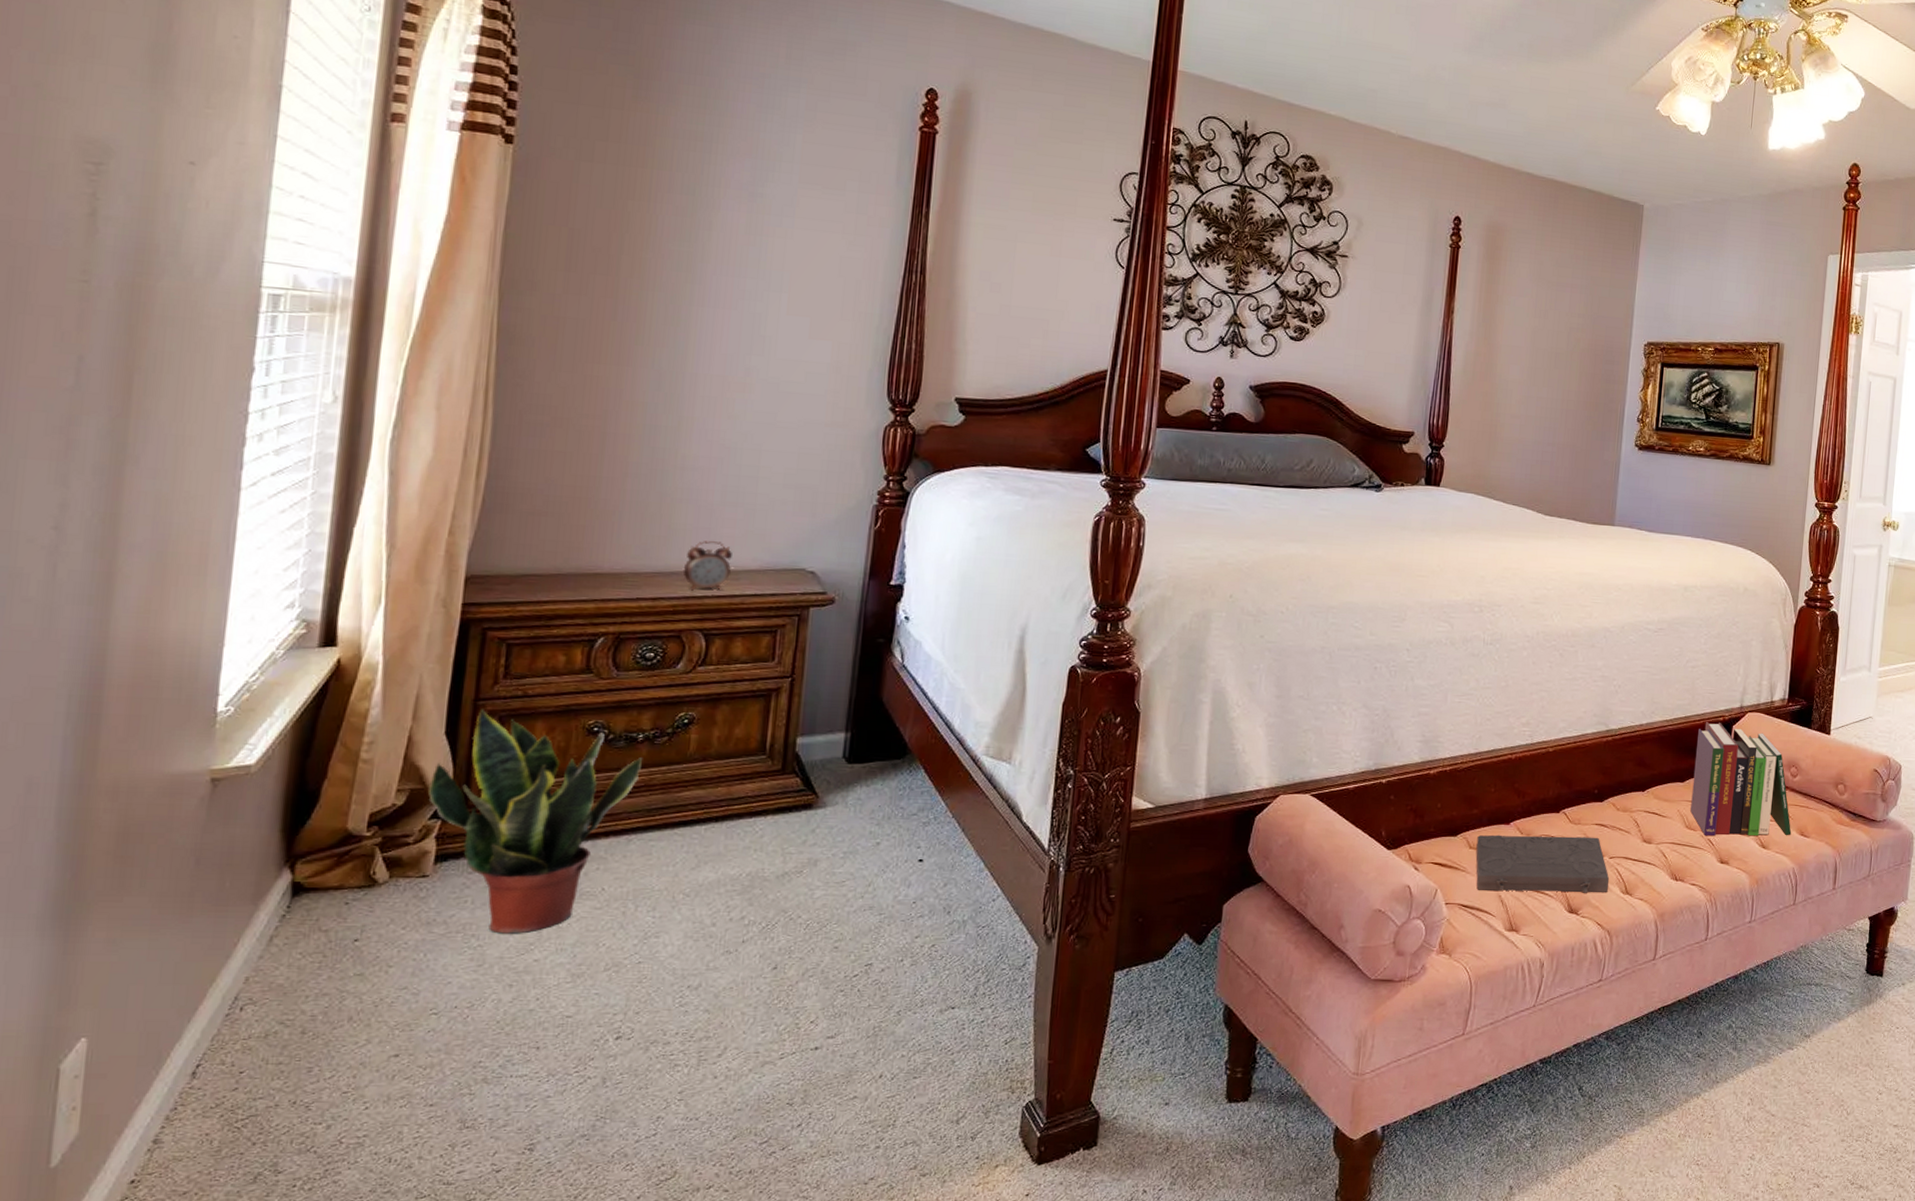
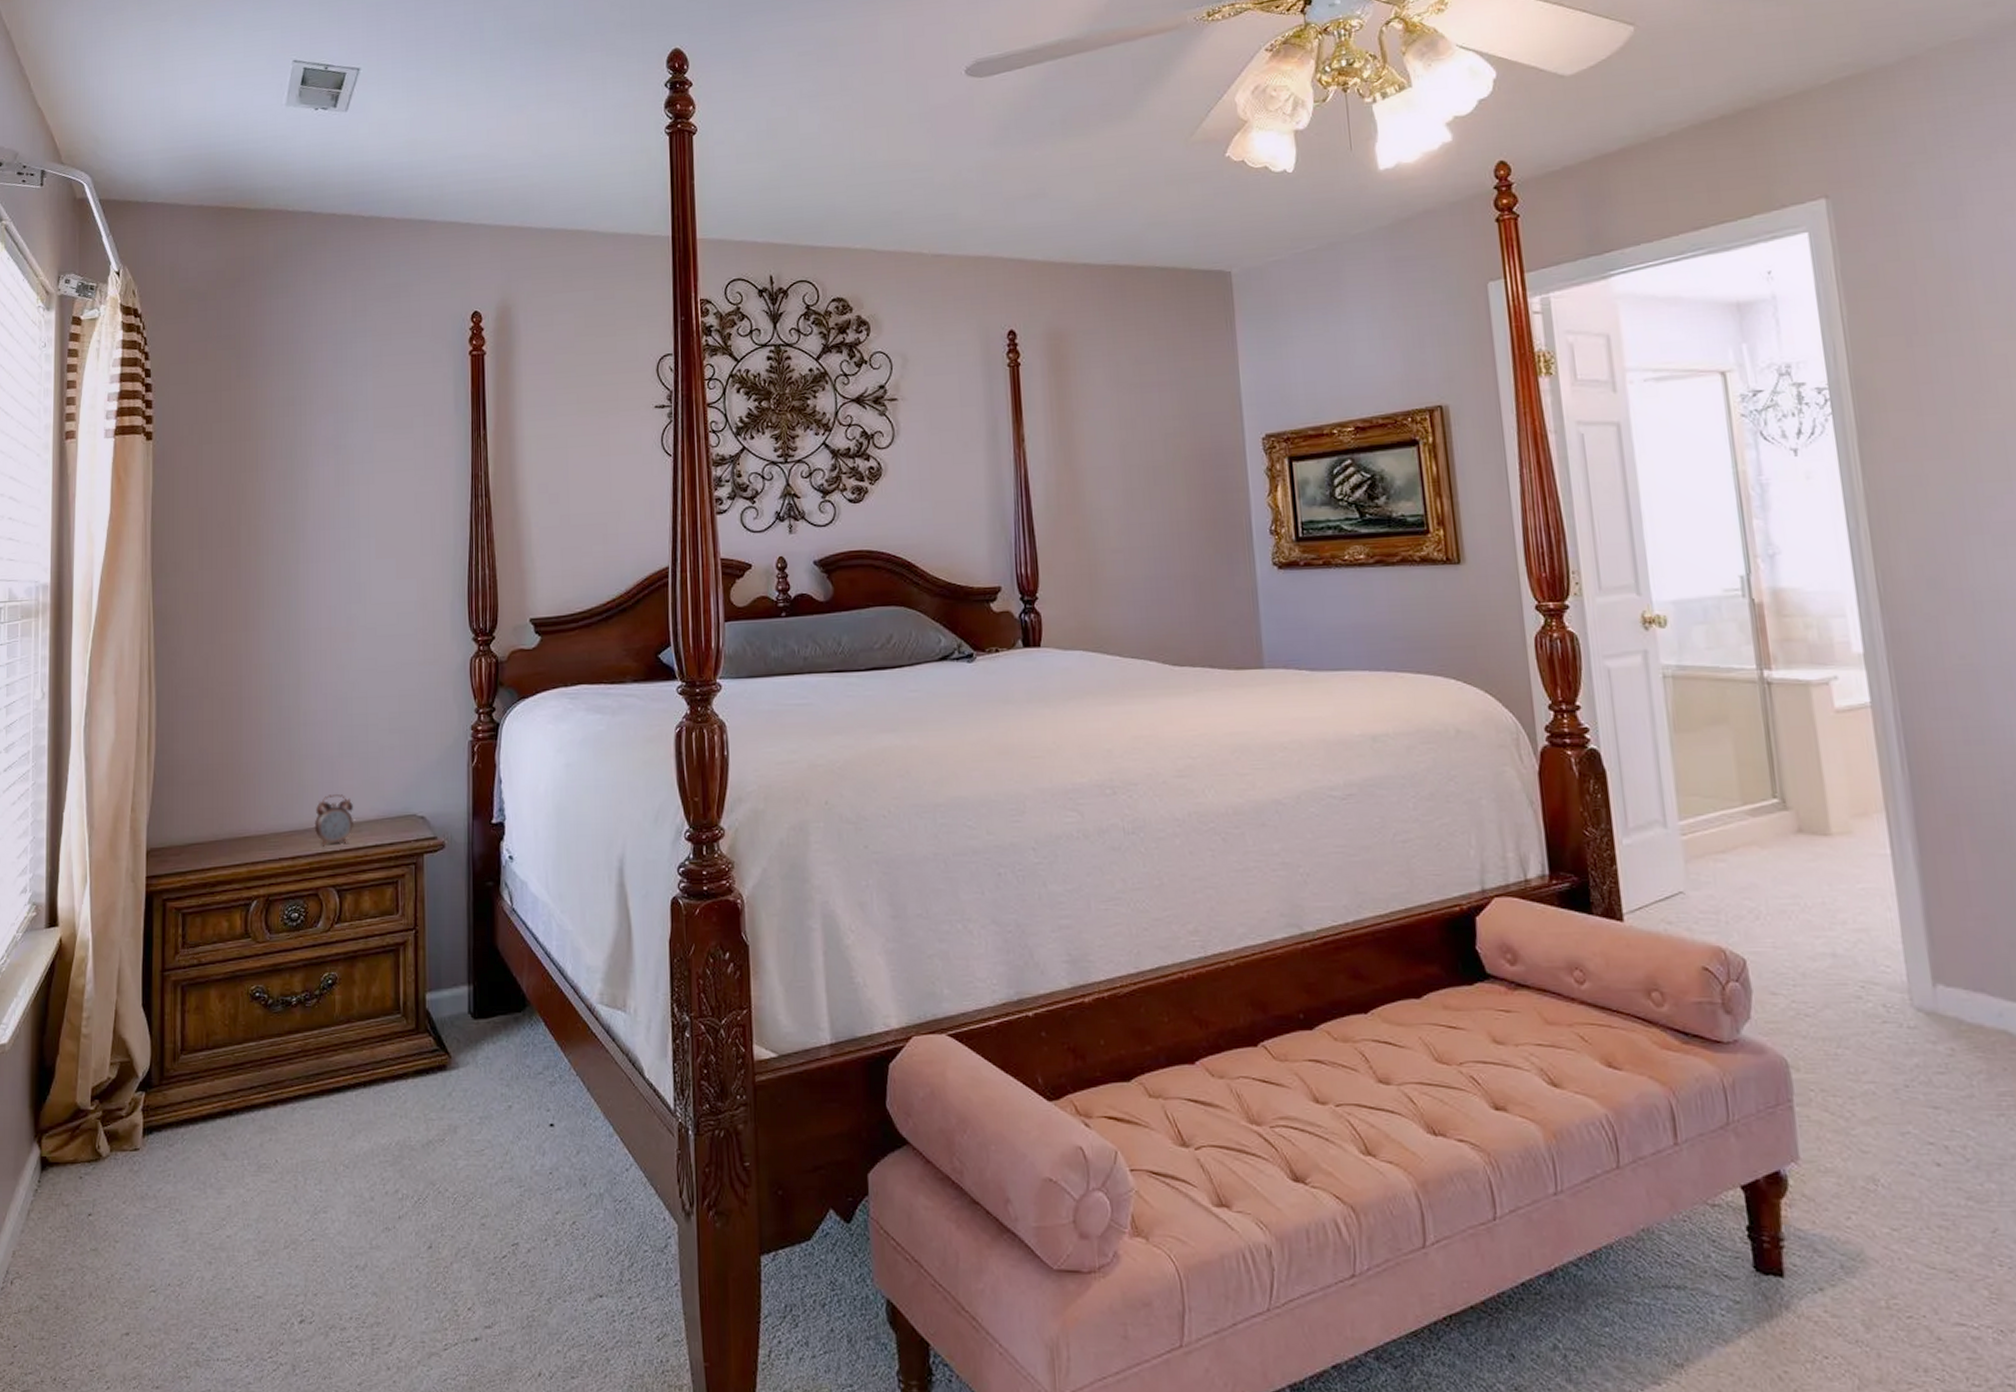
potted plant: present [428,709,642,934] -> none [134,979,297,1209]
decorative box: present [1475,834,1609,894] -> none [1156,1078,1343,1156]
books: present [1690,722,1792,837] -> none [1428,914,1594,1072]

